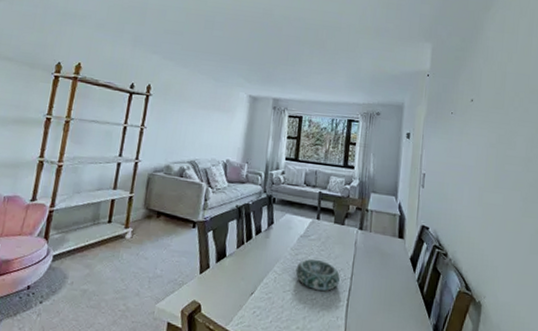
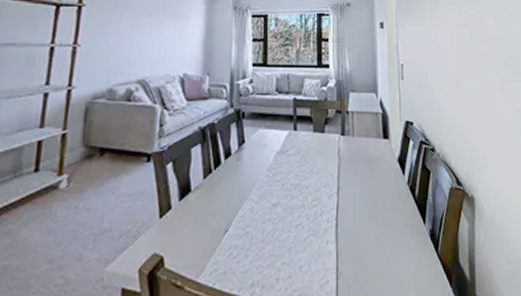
decorative bowl: present [295,258,340,291] -> none [275,177,325,213]

